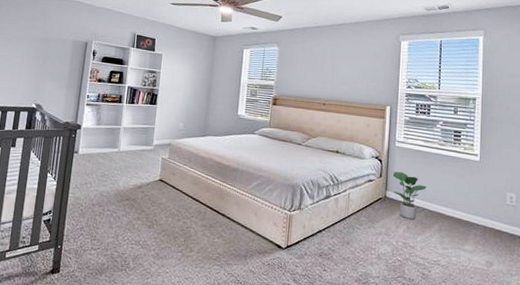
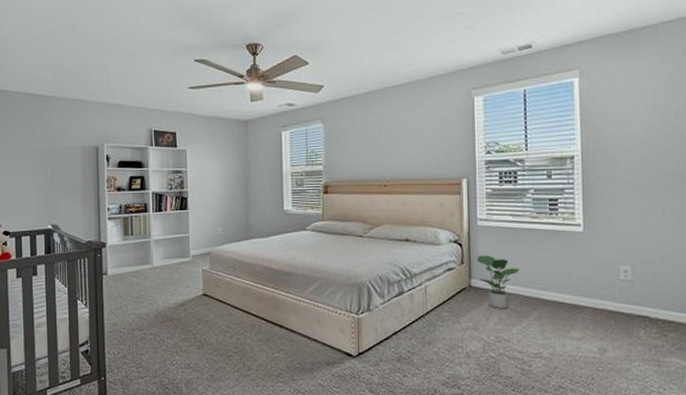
books: none [97,102,122,123] -> present [123,213,149,237]

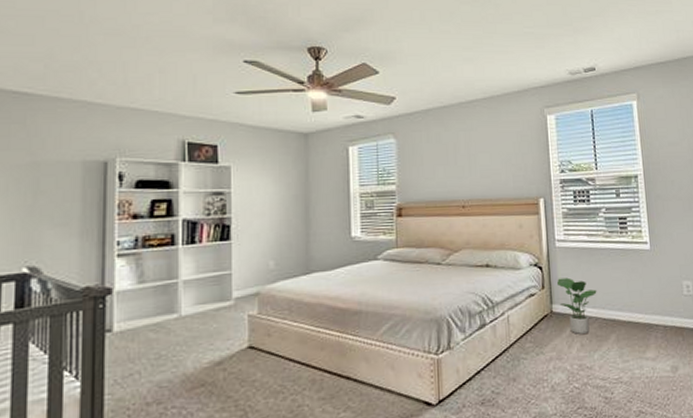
books: present [123,213,149,237] -> none [139,246,177,279]

